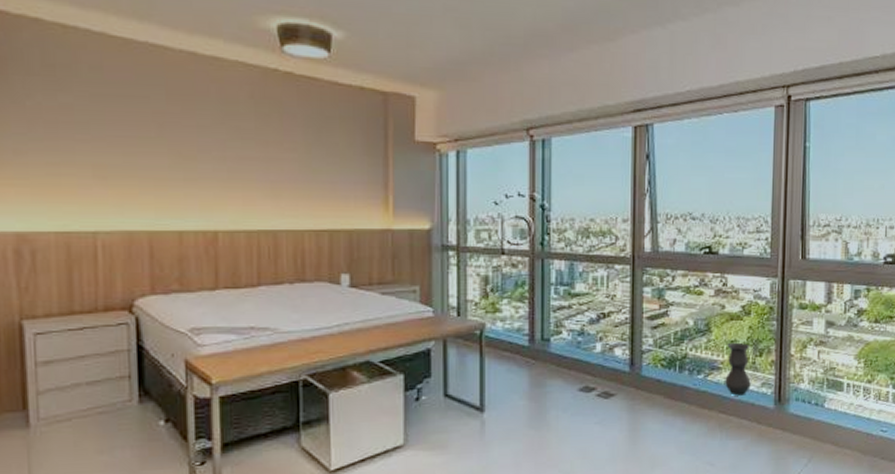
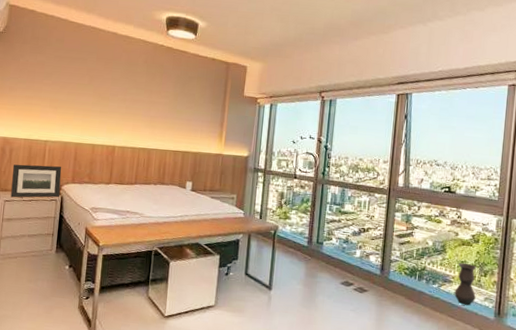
picture frame: none [40,271,134,328] -> present [11,164,62,198]

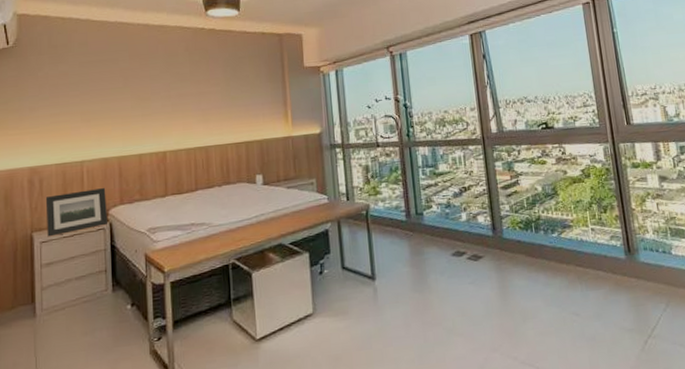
vase: present [454,262,477,307] -> none [574,202,601,250]

